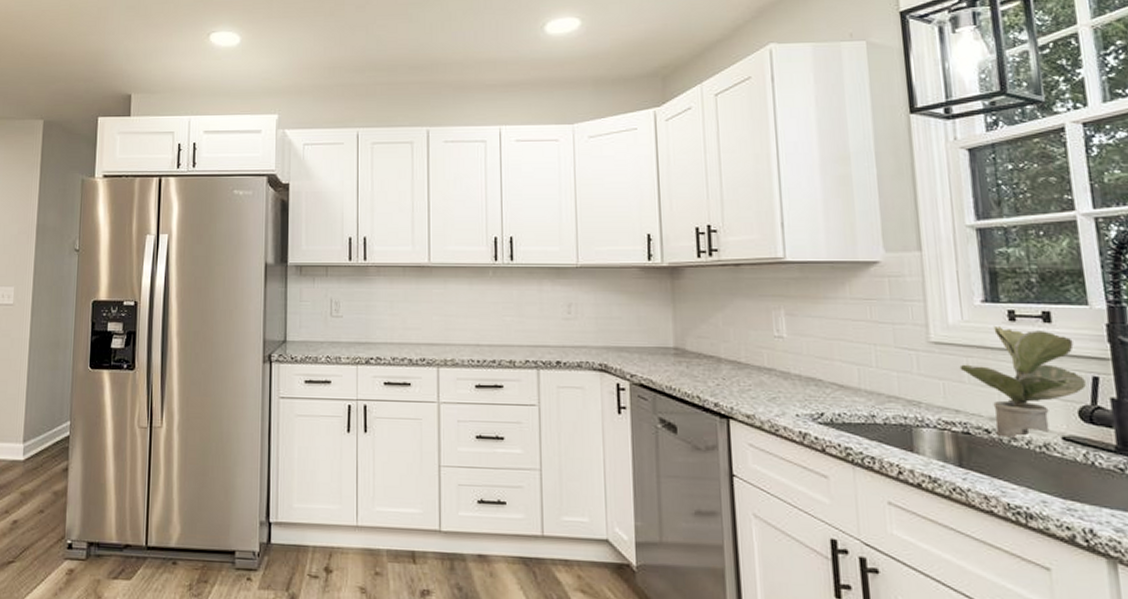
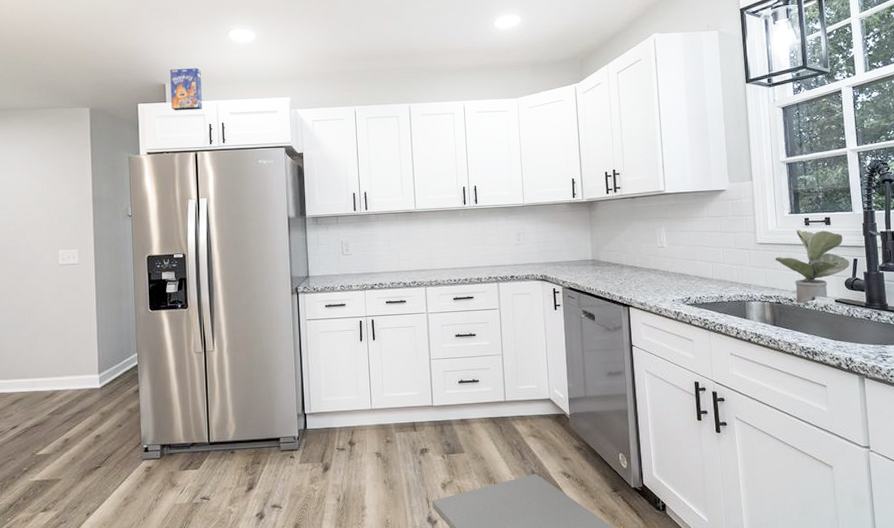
cereal box: none [136,76,173,127] -> present [170,68,202,111]

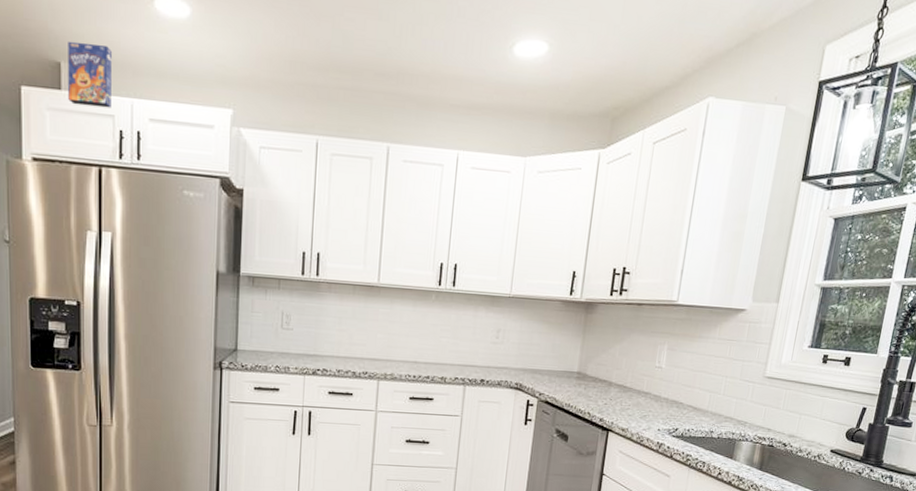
potted plant: present [775,229,850,304] -> none [779,366,859,450]

